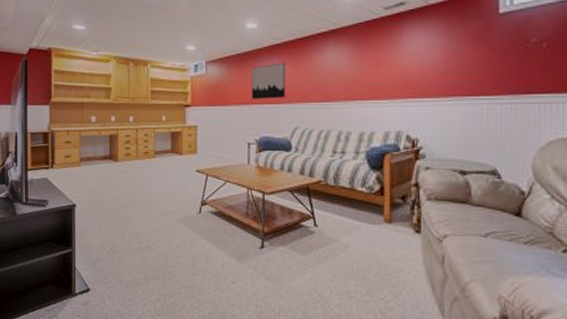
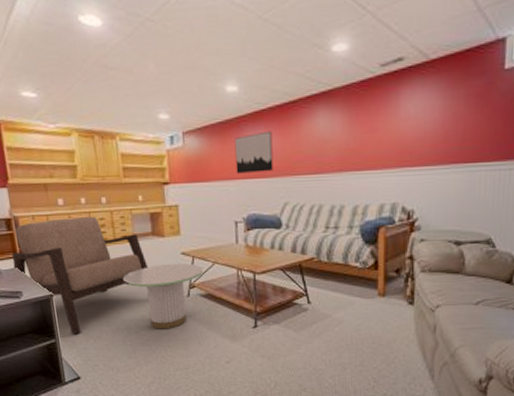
armchair: none [44,133,165,246] -> present [11,216,149,335]
side table: none [140,180,216,245] -> present [122,263,204,329]

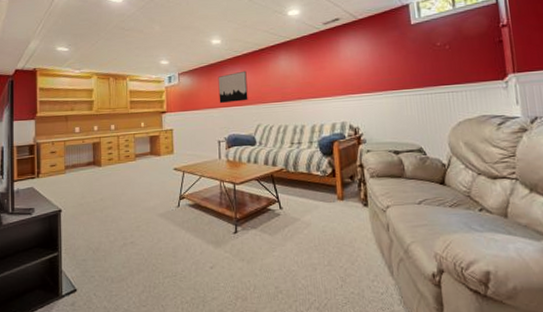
armchair: present [11,216,149,335] -> none [30,140,146,247]
side table: present [122,263,204,329] -> none [122,177,192,239]

